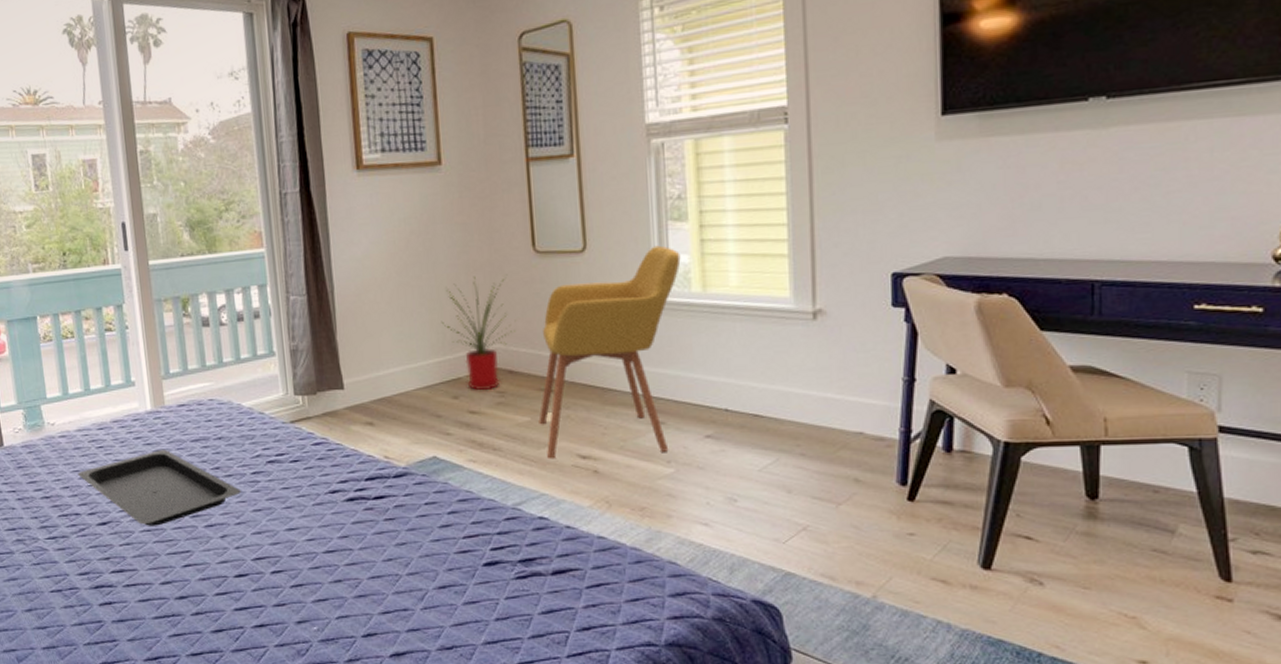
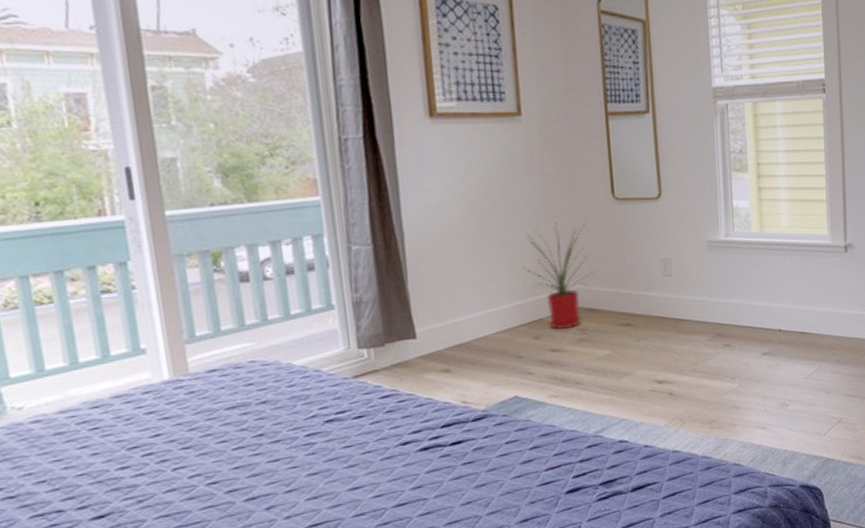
serving tray: present [78,450,241,526] -> none [60,422,292,511]
armchair: present [539,245,681,459] -> none [618,193,742,387]

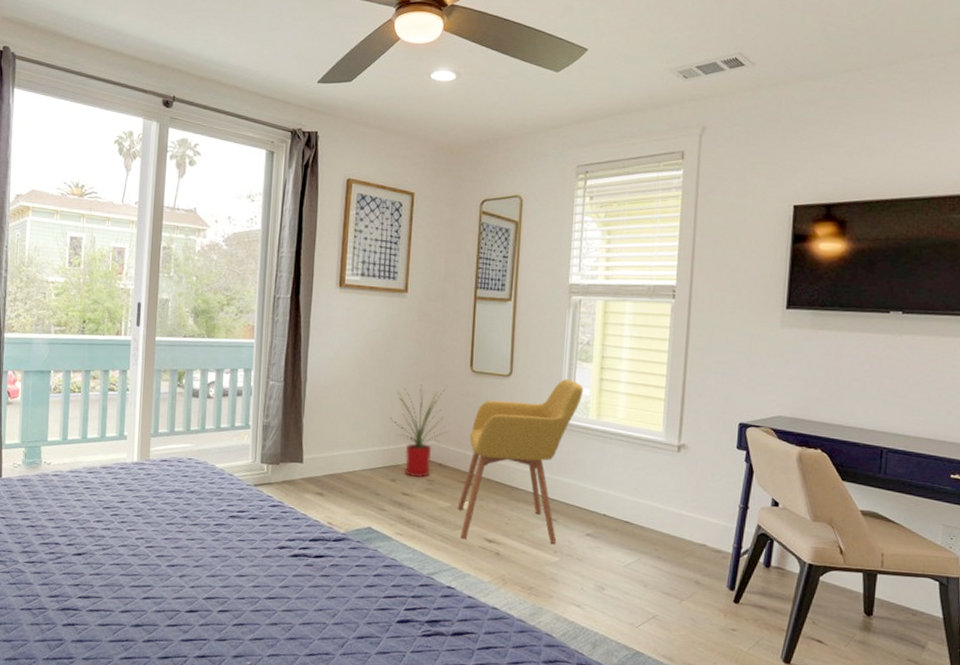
armchair: none [618,193,742,387] -> present [457,378,584,544]

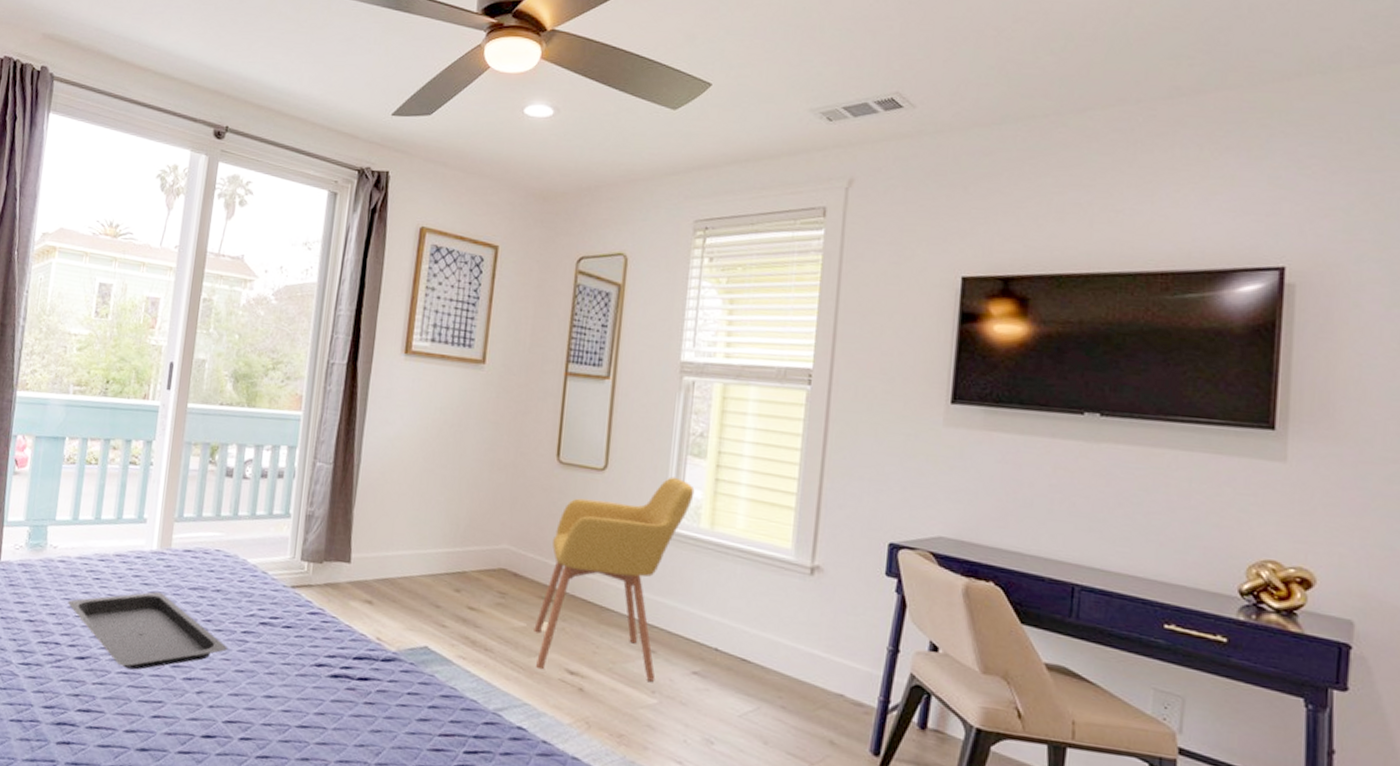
serving tray: none [64,496,203,561] -> present [68,591,228,670]
house plant: present [390,384,448,478] -> none [457,475,529,590]

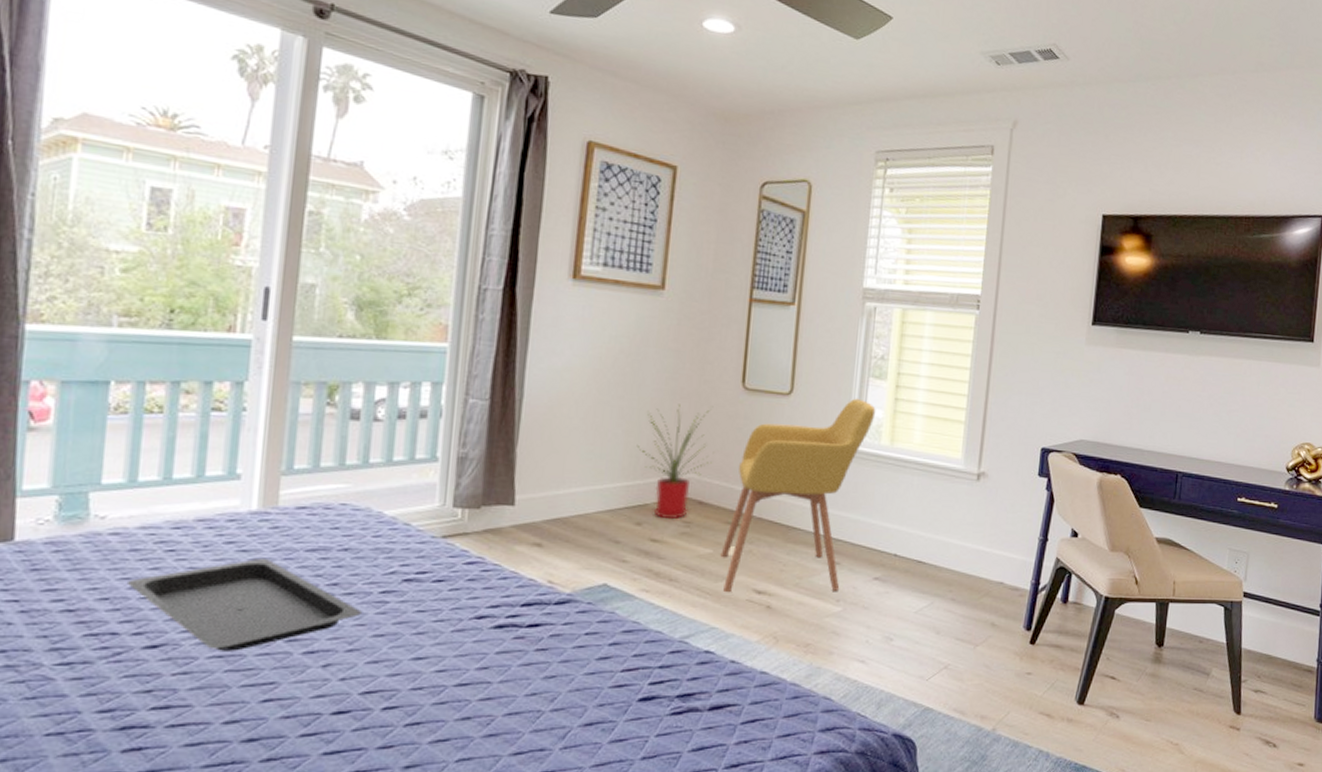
house plant: none [457,475,529,590] -> present [636,404,714,520]

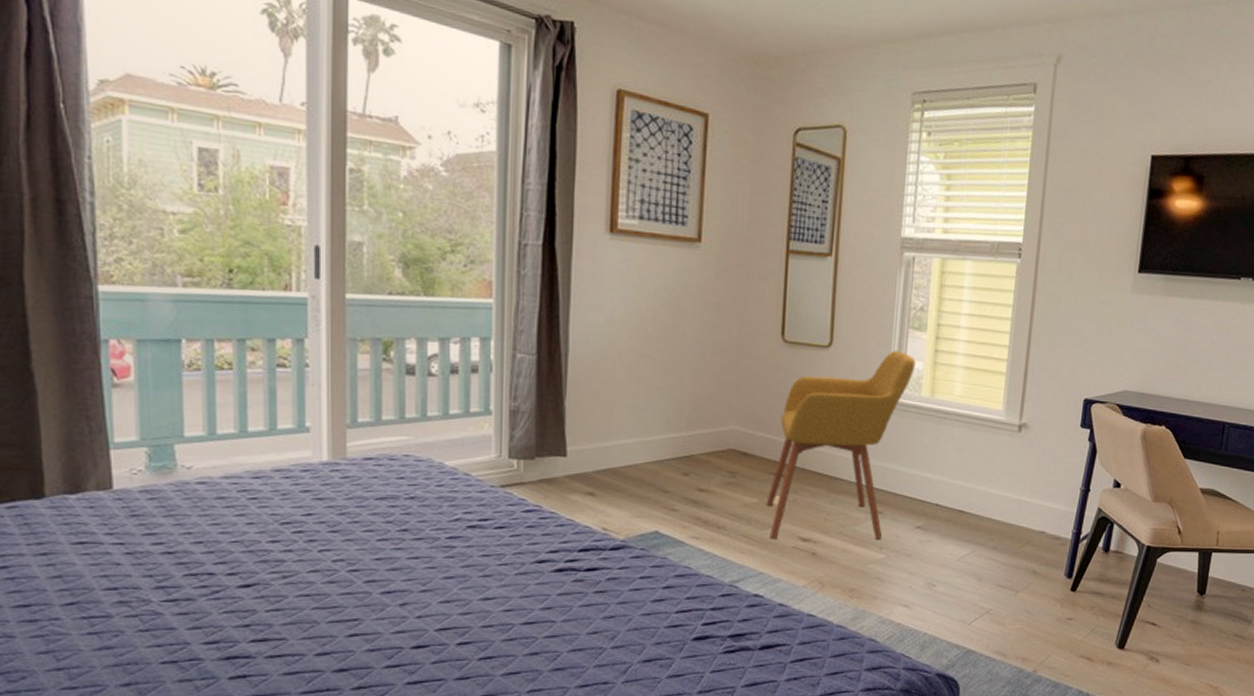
serving tray: present [128,559,362,651] -> none [218,506,431,591]
house plant: present [636,404,714,520] -> none [680,357,754,470]

